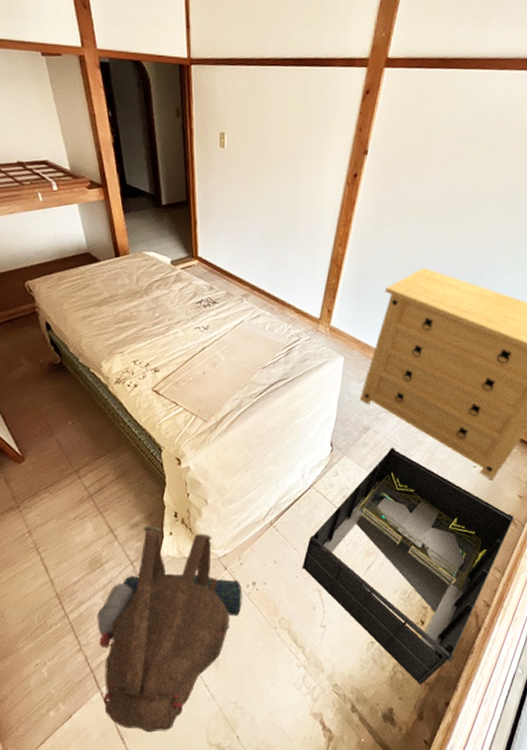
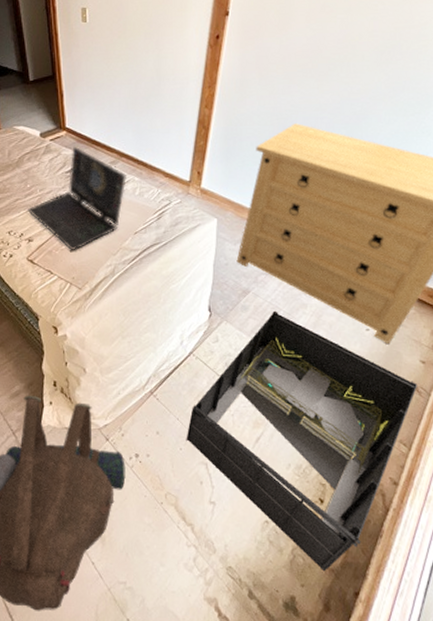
laptop: none [154,276,257,382] -> present [27,146,126,250]

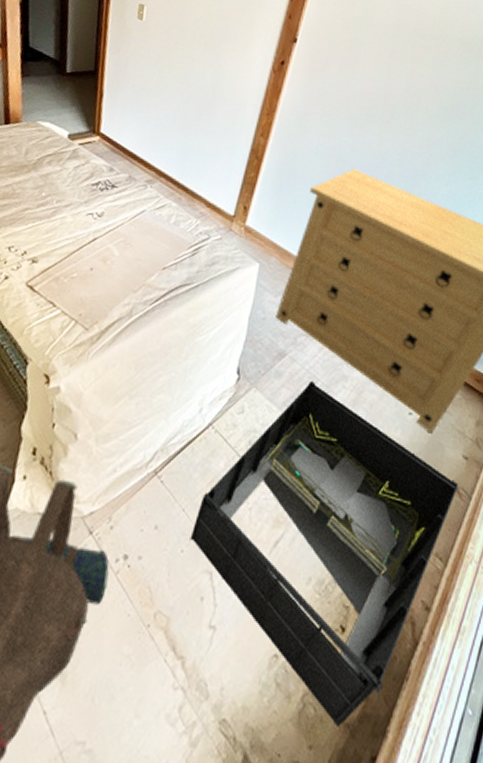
laptop: present [27,146,126,250] -> none [36,155,163,280]

